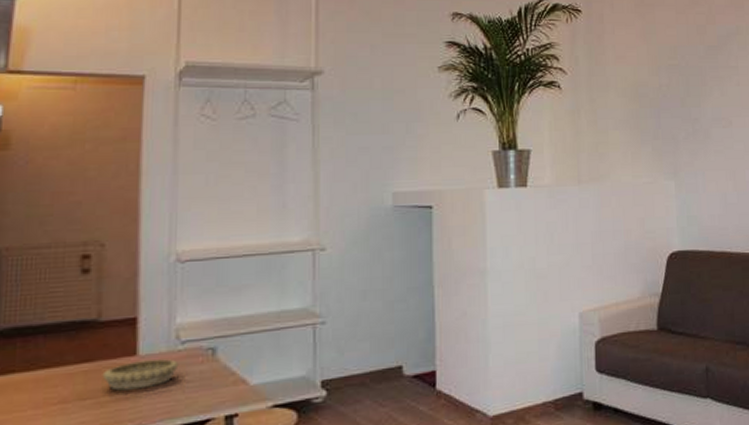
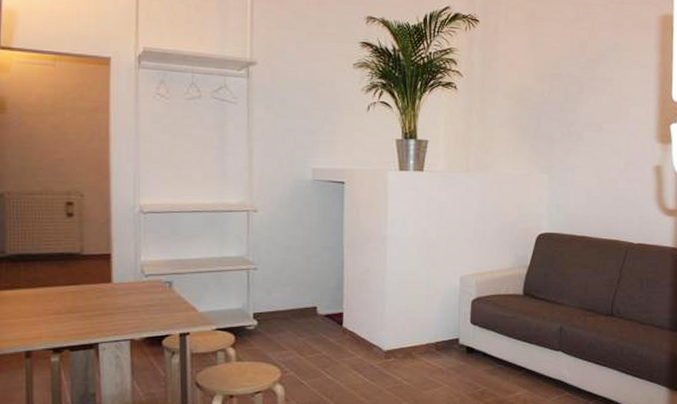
decorative bowl: present [102,359,179,391] -> none [86,287,144,308]

